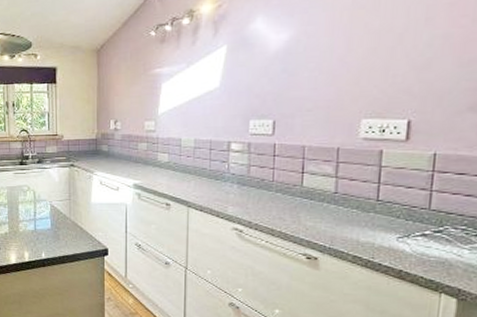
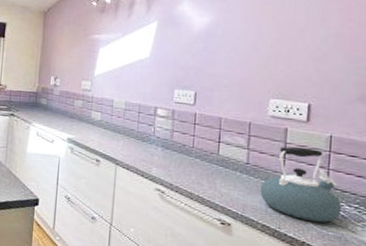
kettle: none [351,169,447,249] -> present [260,146,342,223]

